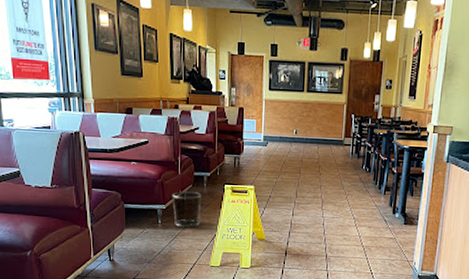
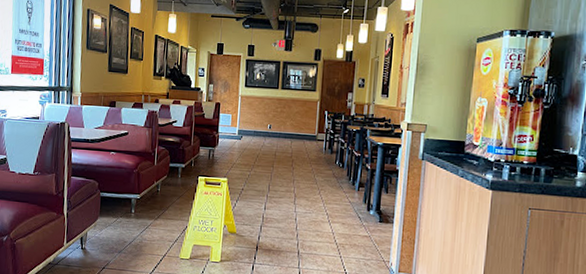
waste bin: present [172,191,202,227] -> none [147,181,176,218]

